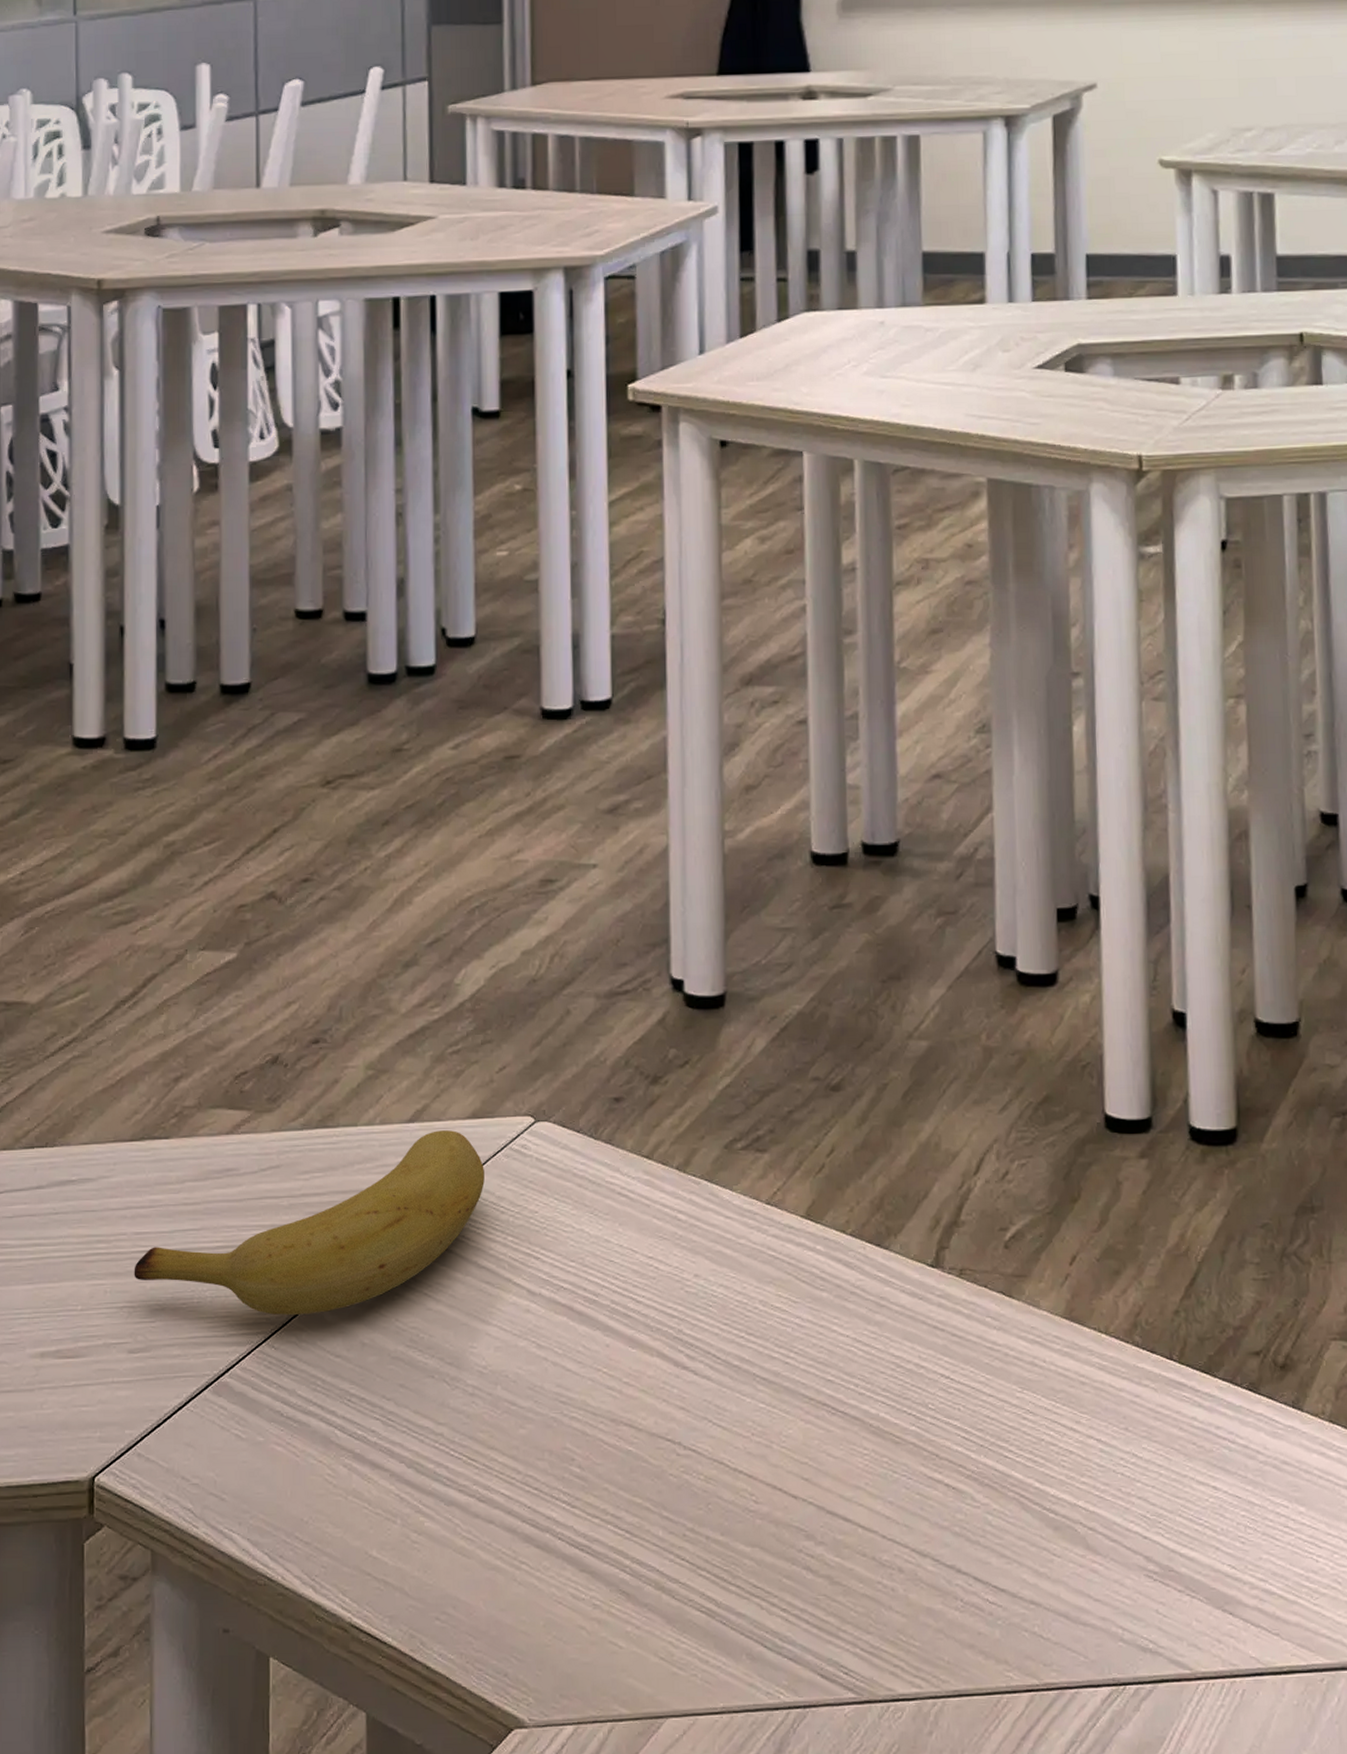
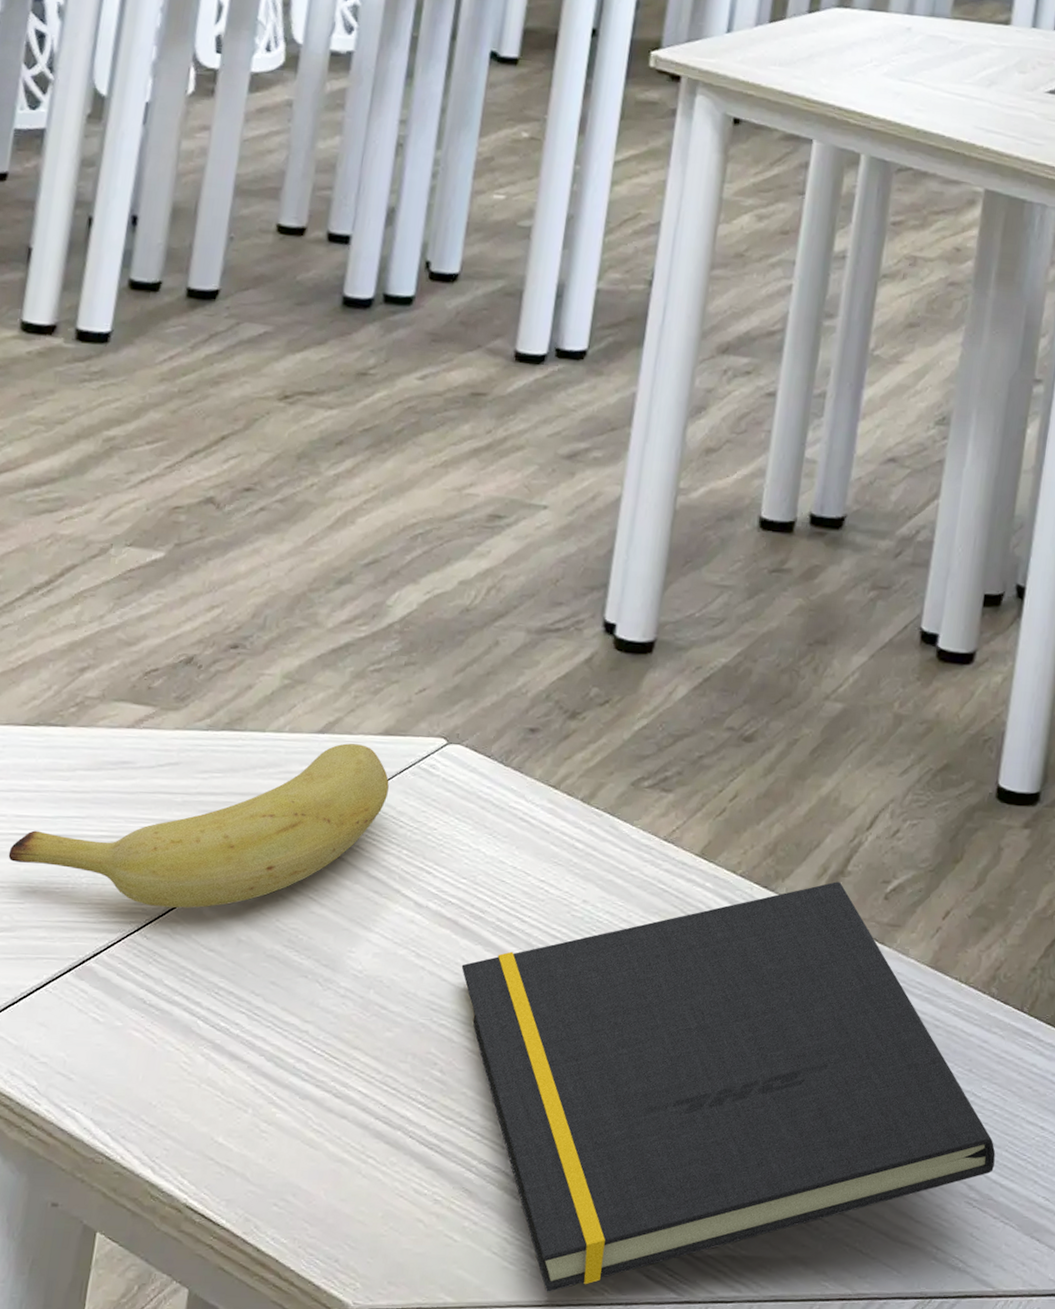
notepad: none [583,1233,1169,1698] -> present [461,881,996,1292]

